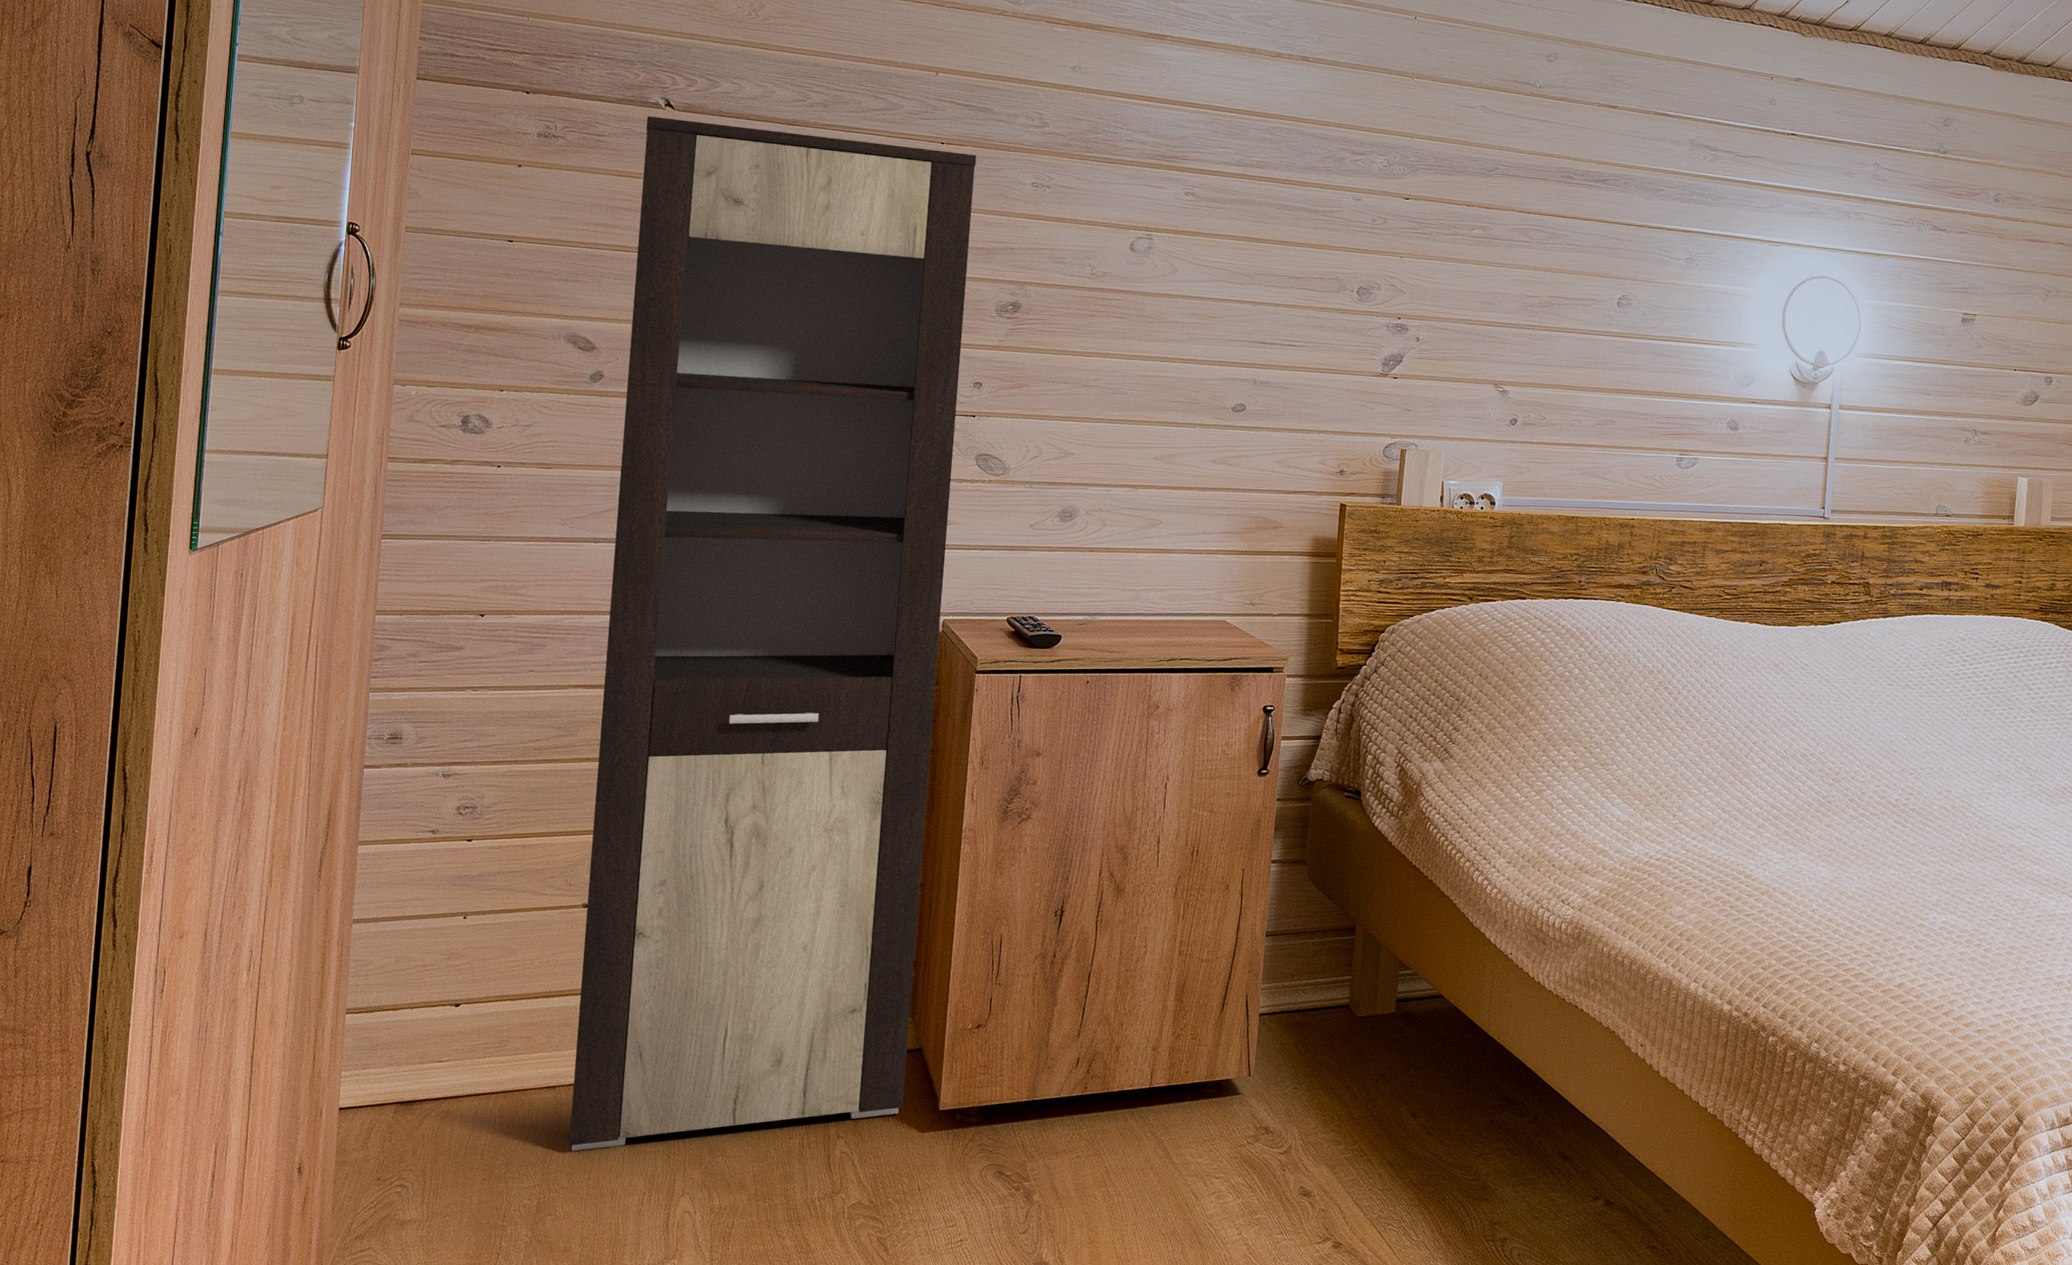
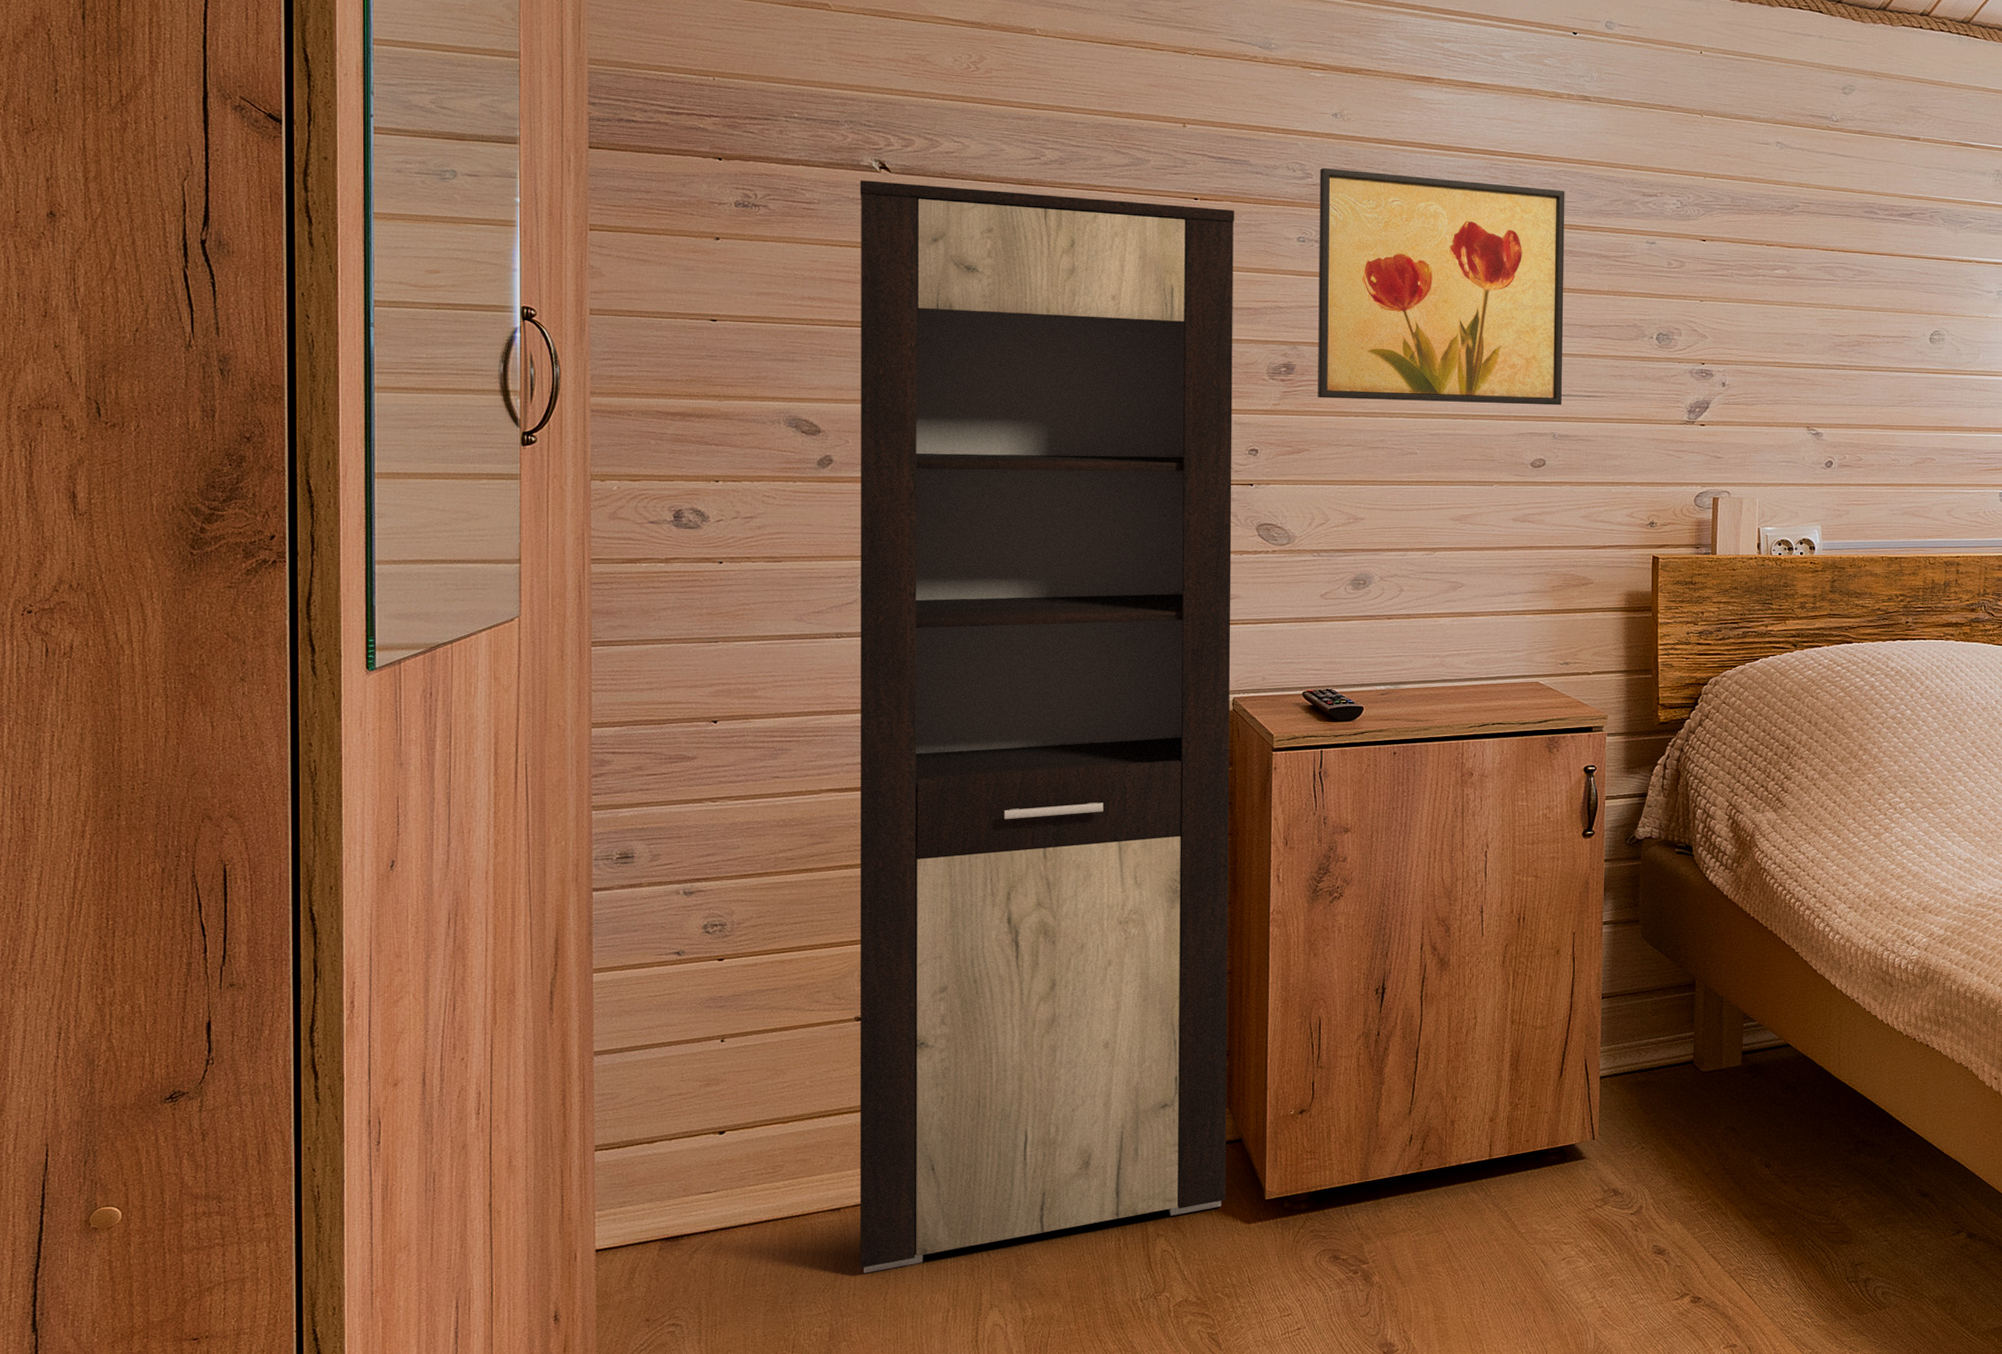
wall art: none [1040,117,1280,353] -> present [1318,167,1565,406]

